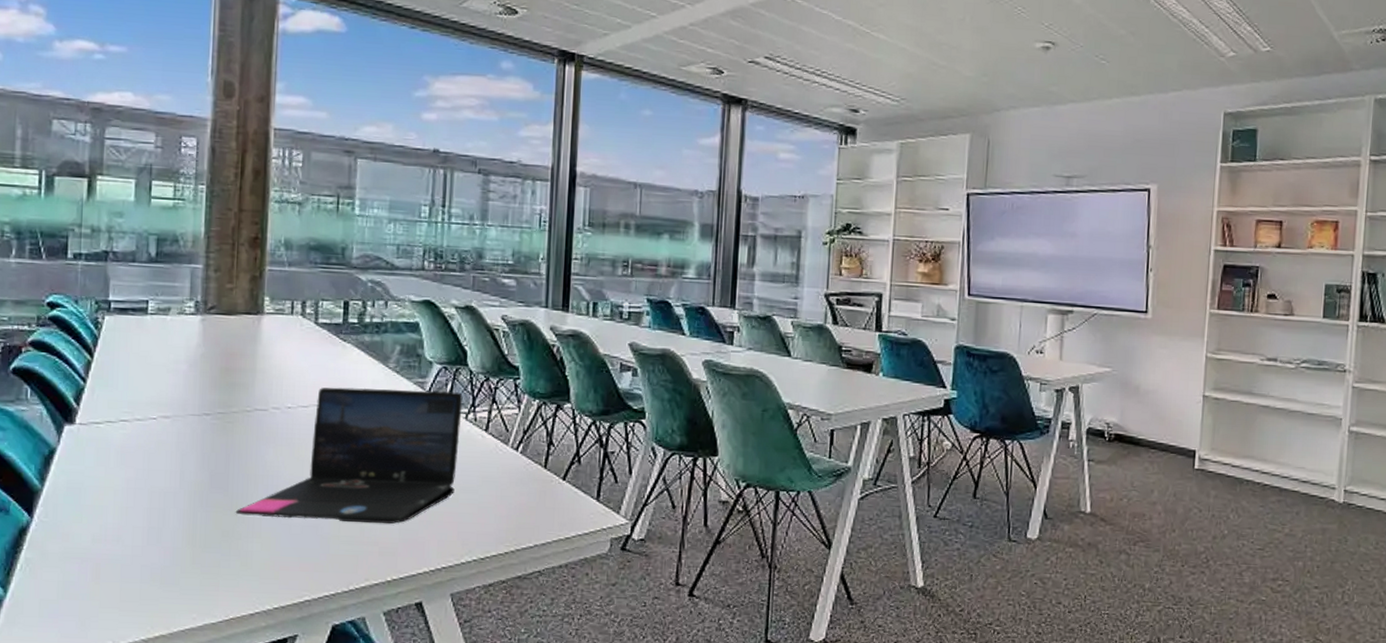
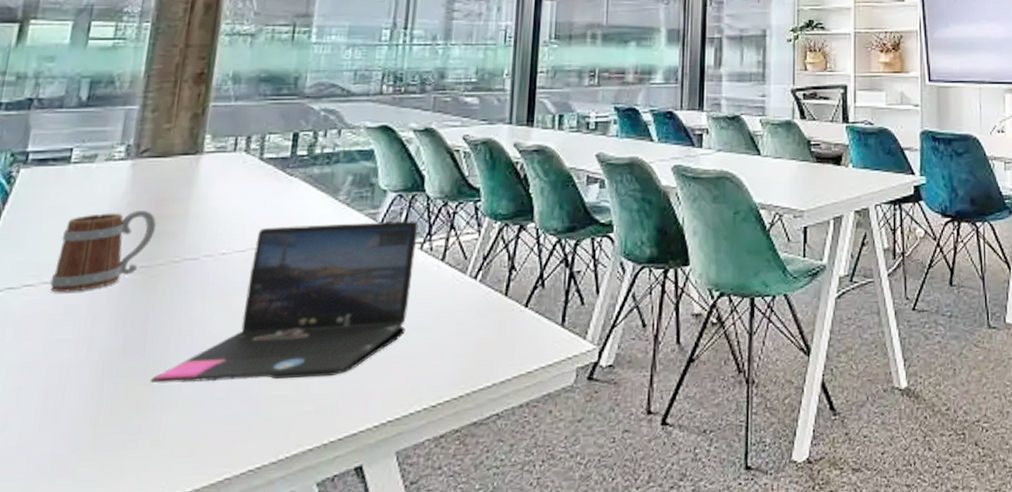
mug: none [142,361,228,430] -> present [50,209,156,293]

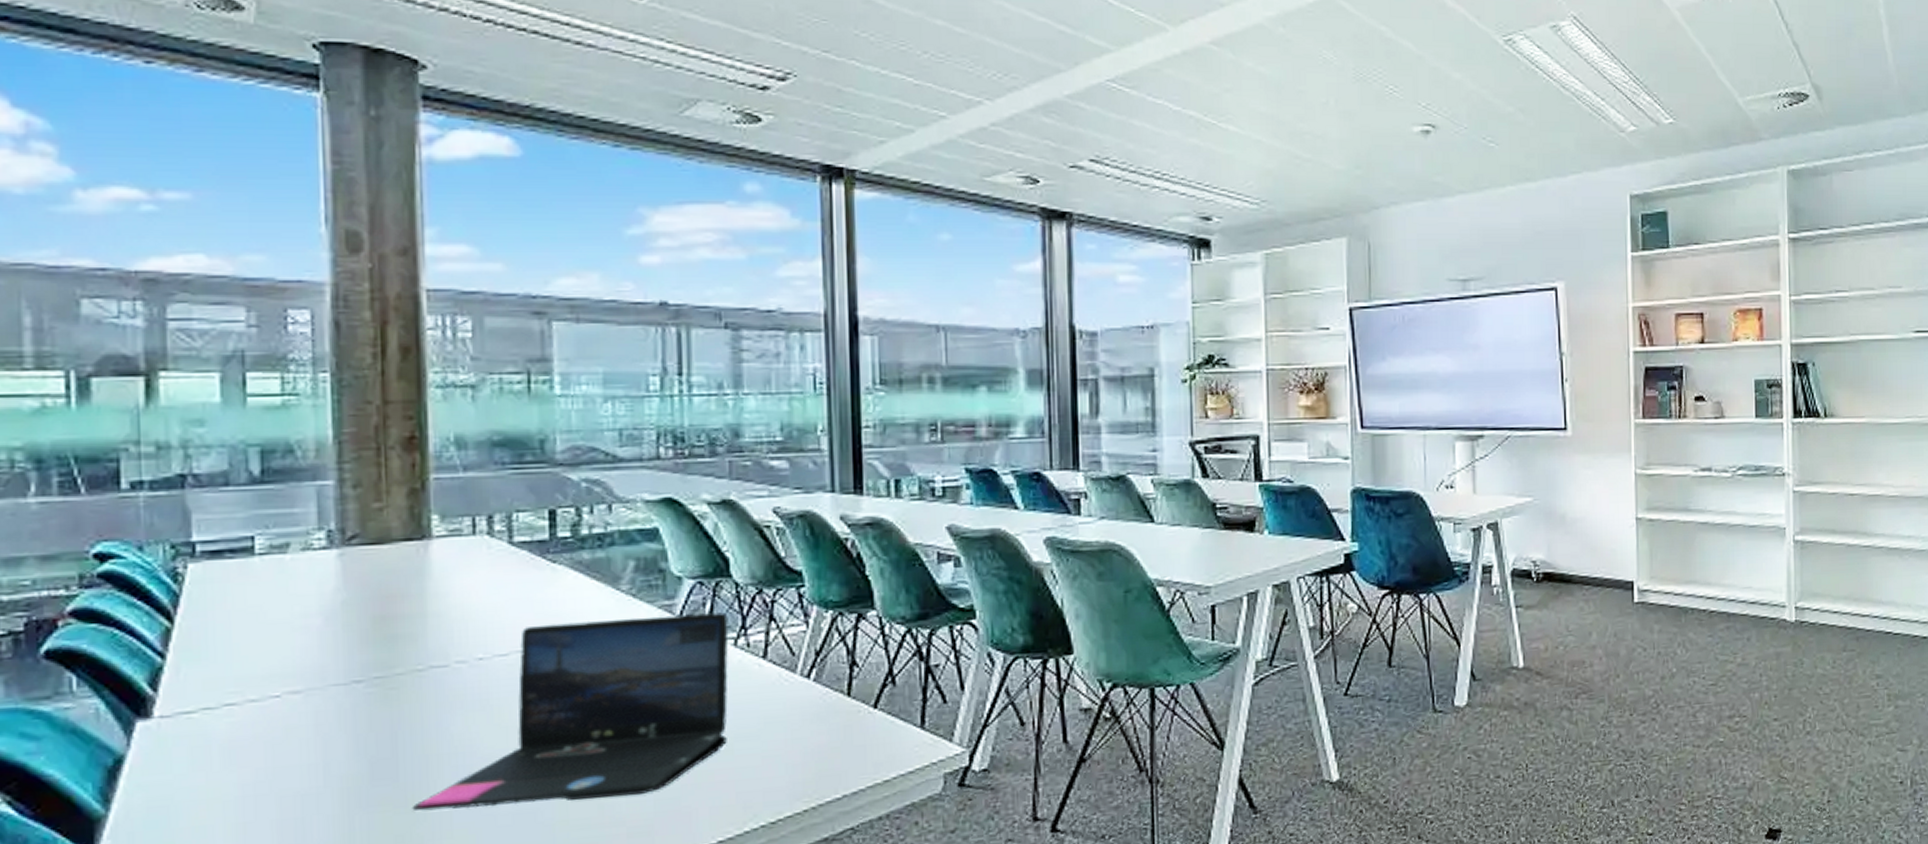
mug: present [50,209,156,293] -> none [258,609,385,712]

